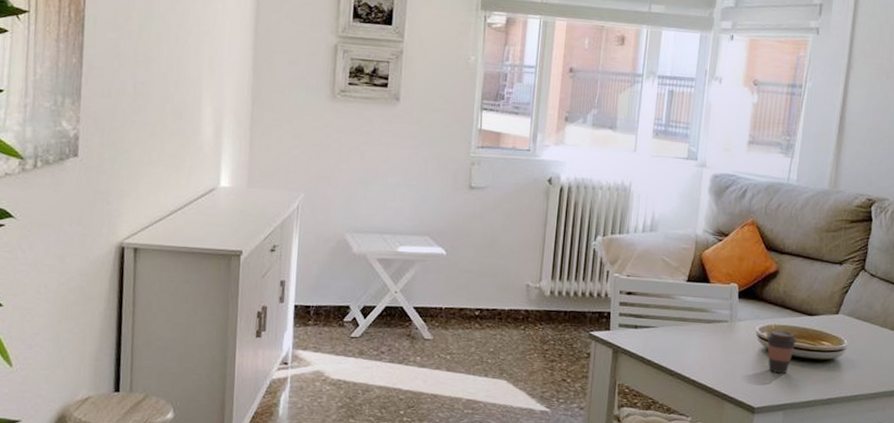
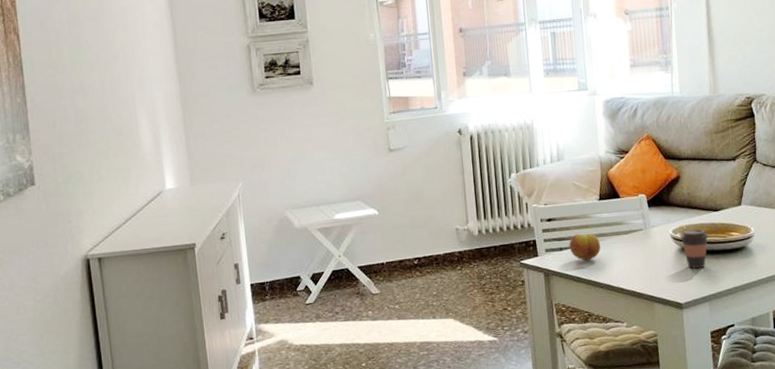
fruit: none [645,313,680,344] -> present [569,234,601,261]

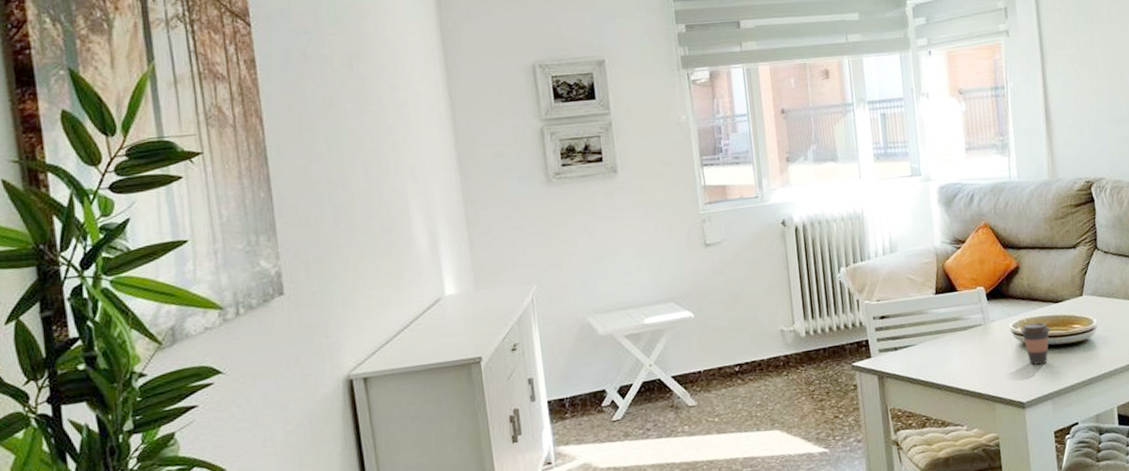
fruit: present [569,234,601,261] -> none [904,331,939,361]

